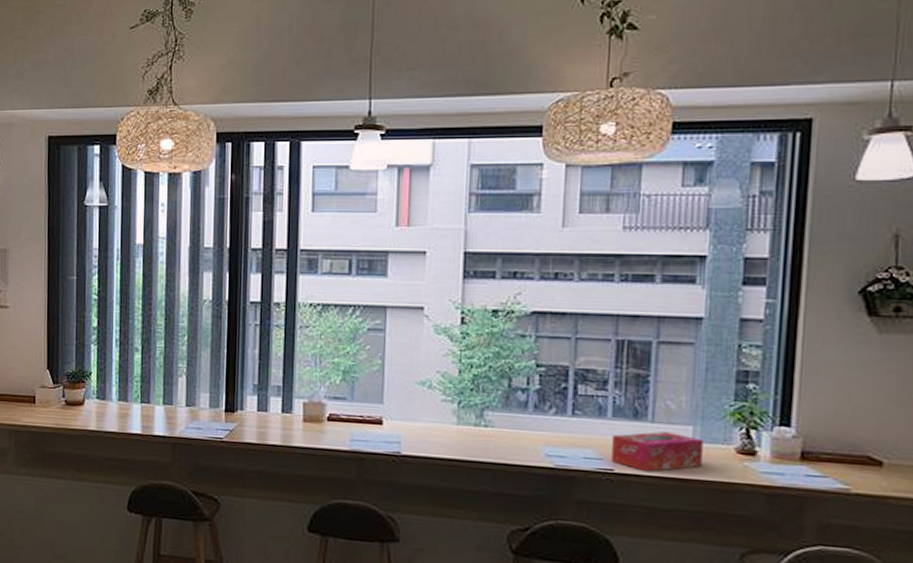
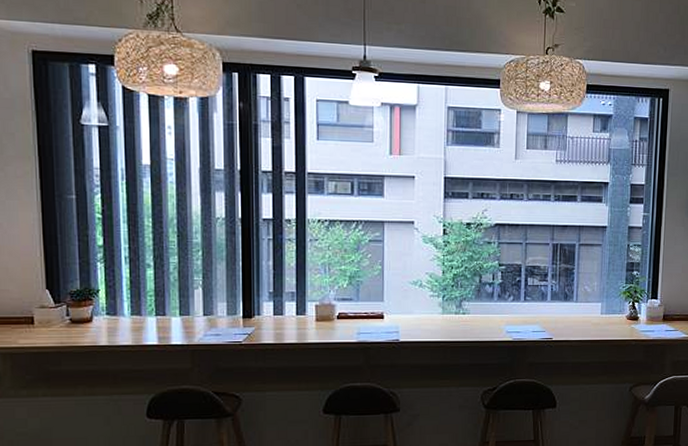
tissue box: present [610,432,703,472] -> none [550,309,607,338]

